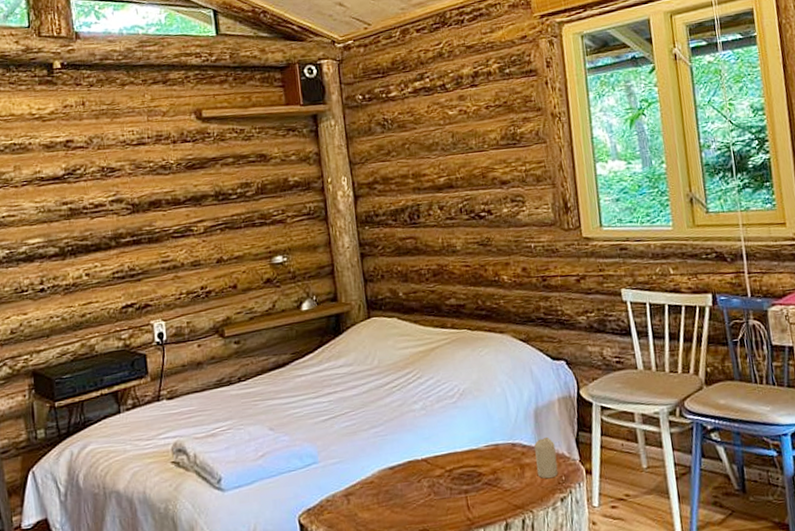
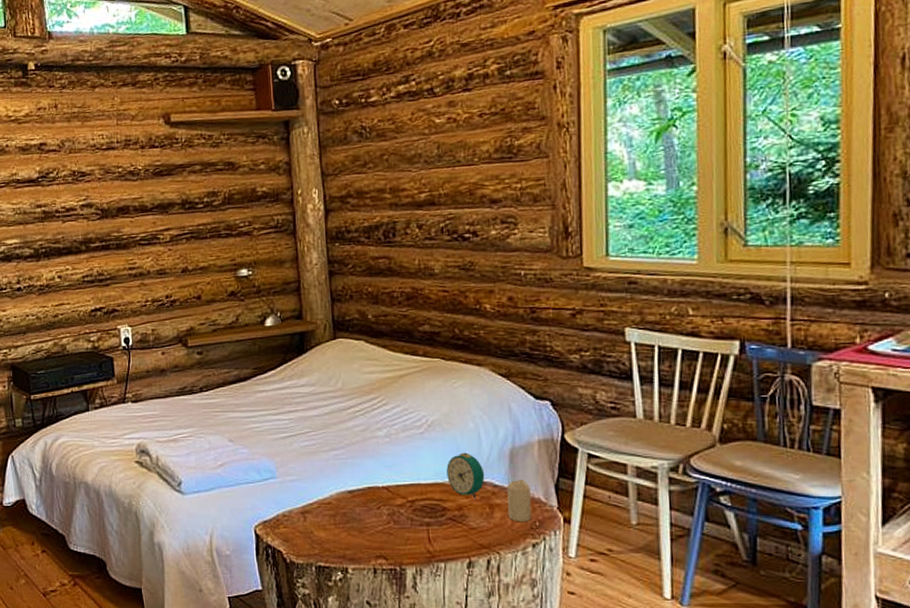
alarm clock: none [479,416,514,460] -> present [446,452,485,498]

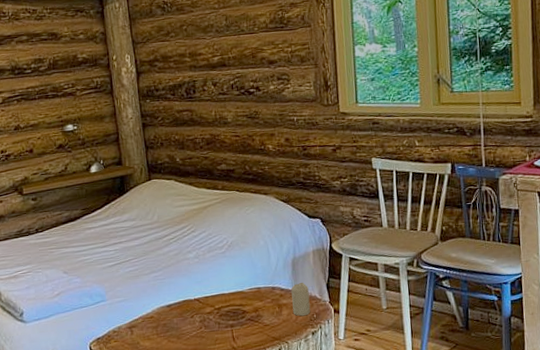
alarm clock: present [446,452,485,498] -> none [244,265,274,301]

